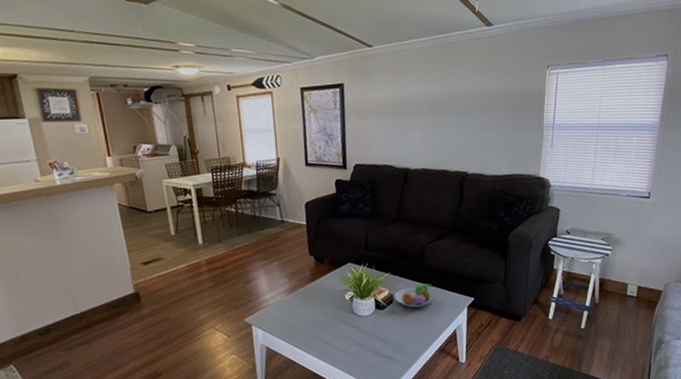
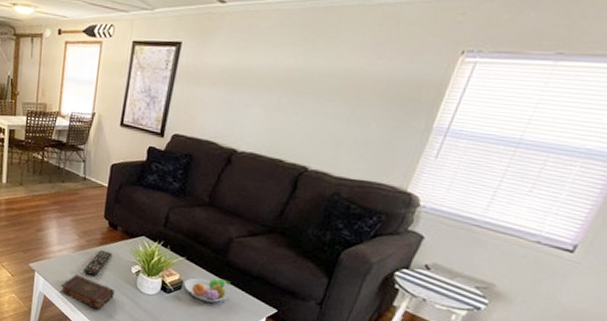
book: none [280,316,335,346] -> present [60,274,115,310]
remote control: none [300,285,324,313] -> present [83,249,112,276]

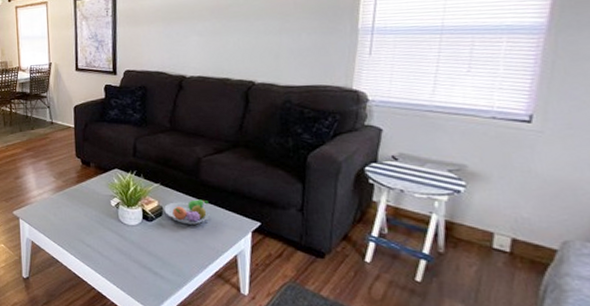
book: present [60,274,115,310] -> none [46,215,100,249]
remote control: present [83,249,112,276] -> none [65,187,90,214]

